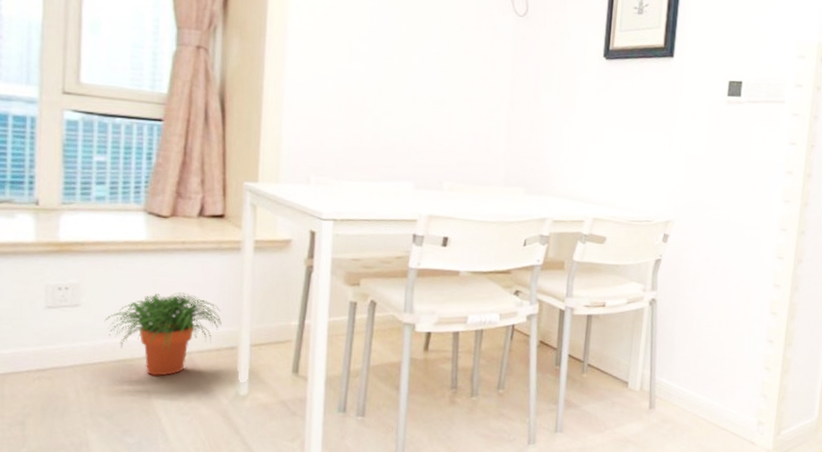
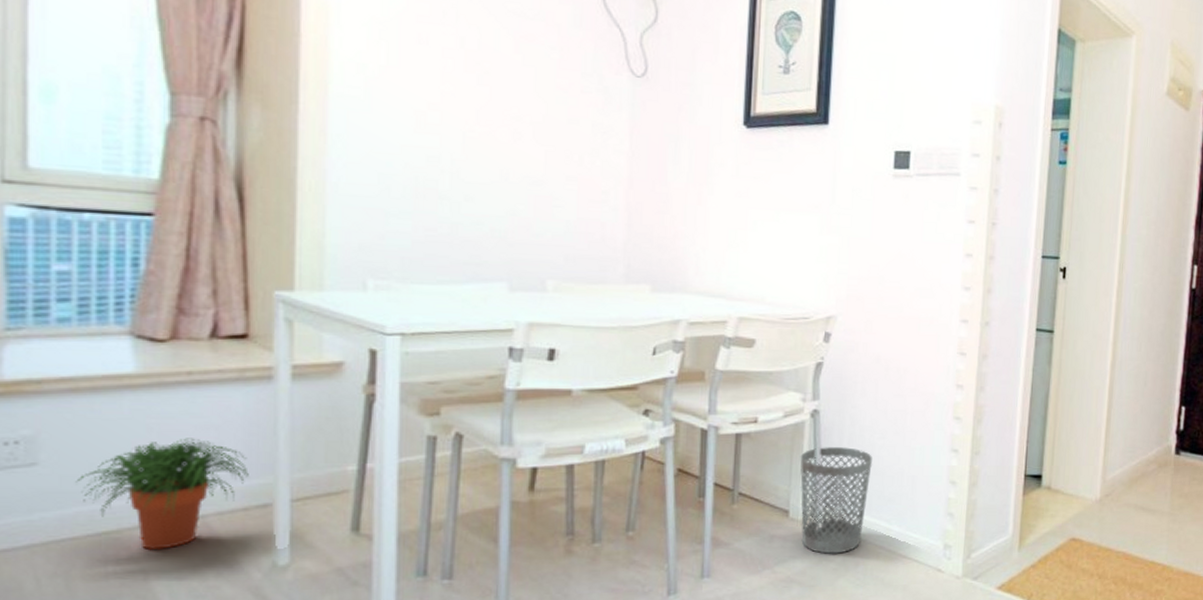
wastebasket: none [638,331,699,422] -> present [800,447,872,554]

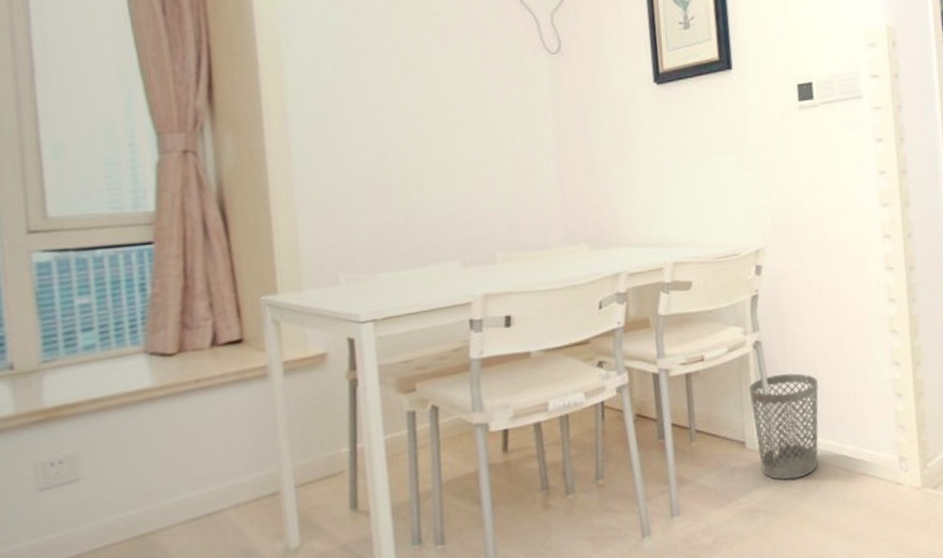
potted plant: present [76,438,249,549] -> none [112,439,257,547]

